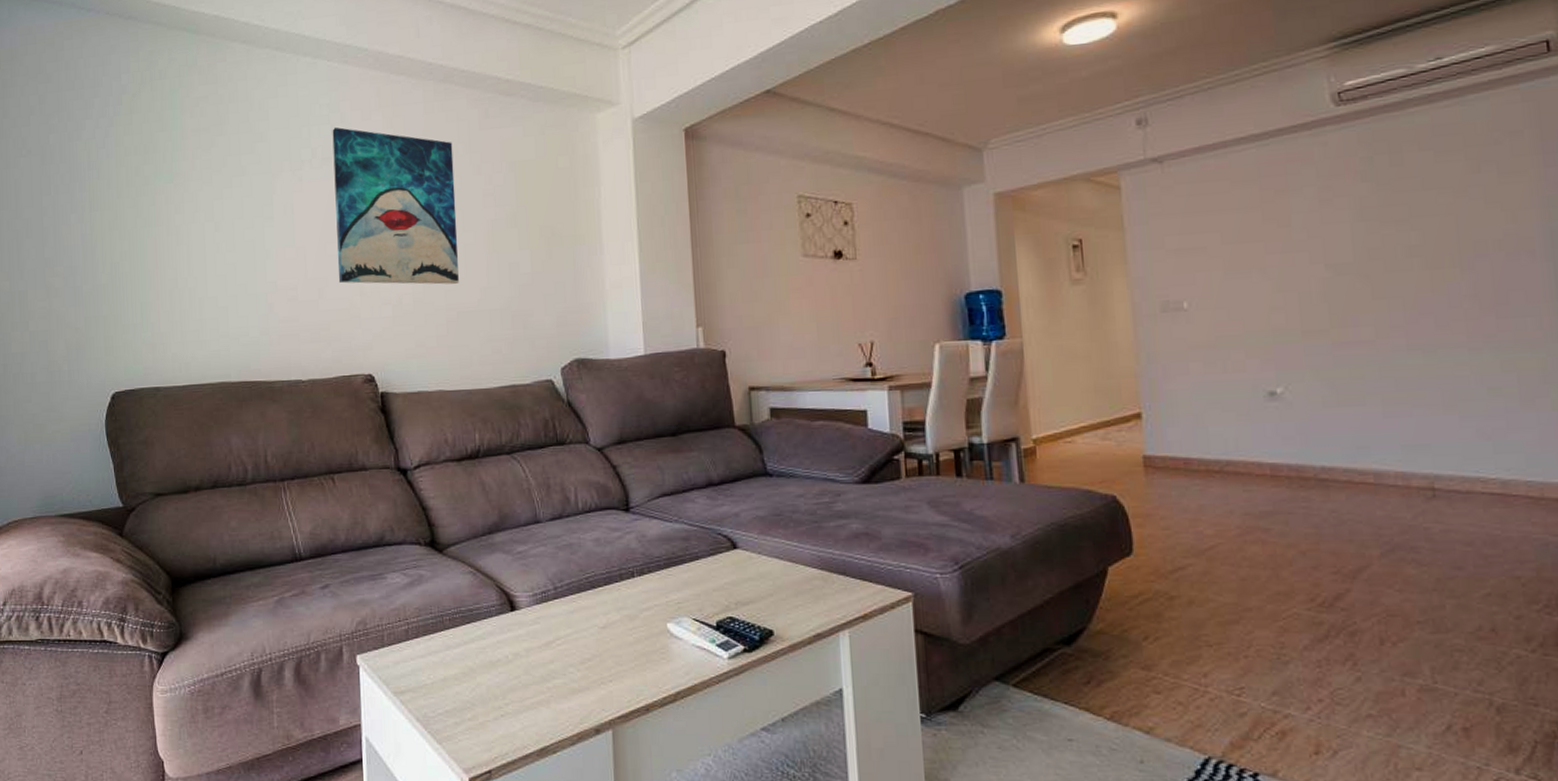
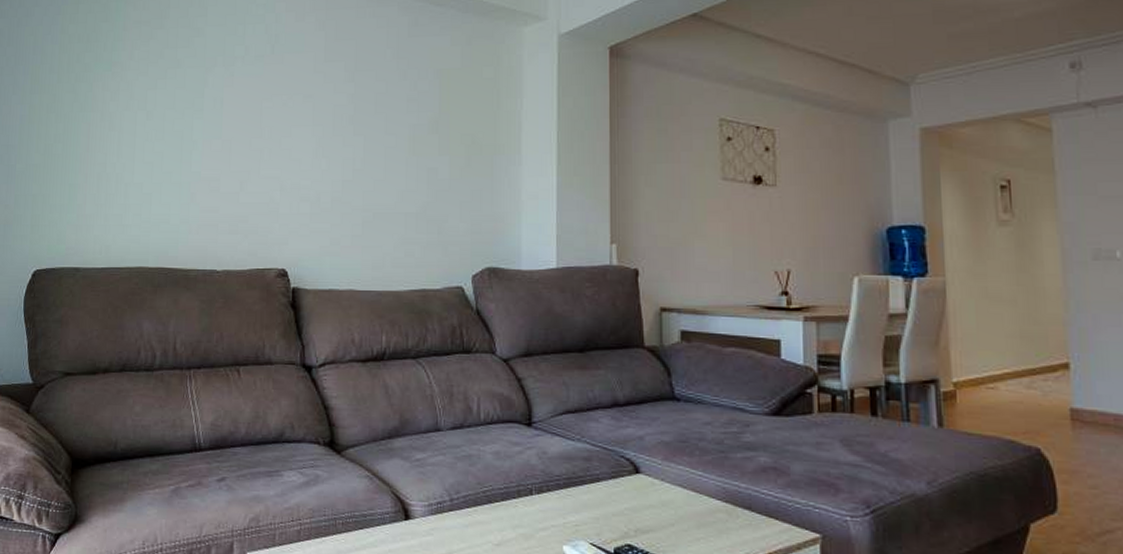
wall art: present [332,127,459,285] -> none [260,26,381,185]

